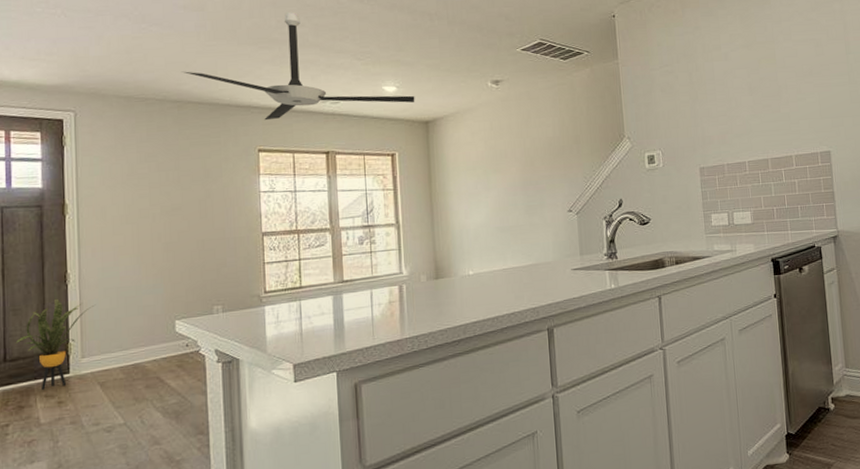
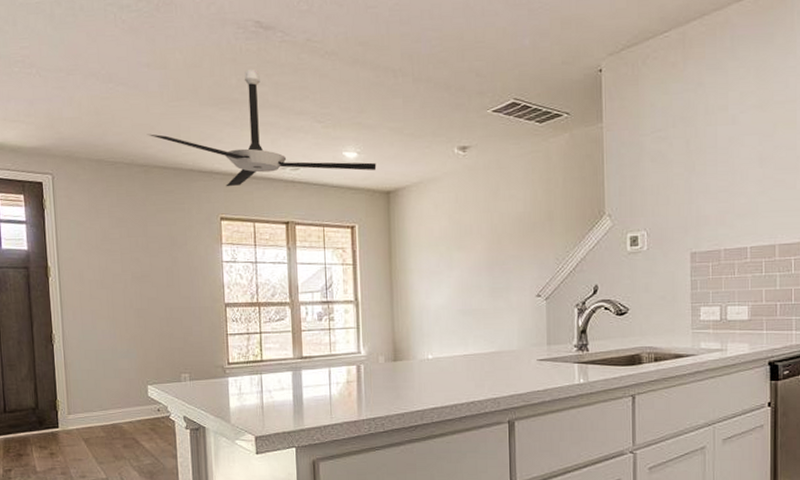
house plant: present [15,298,96,390] -> none [12,357,78,441]

